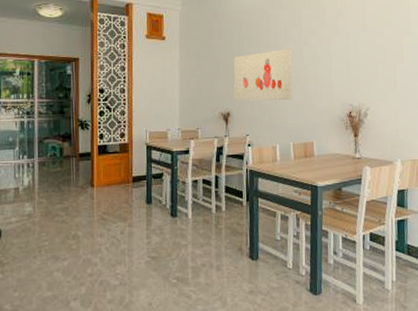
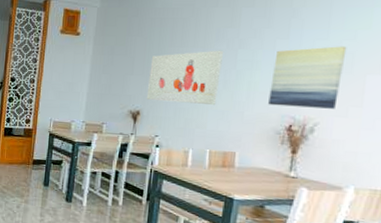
wall art: none [331,40,379,96] -> present [268,46,347,109]

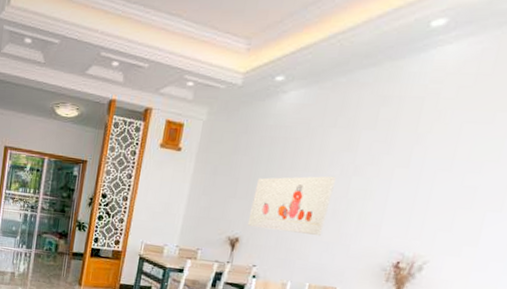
wall art: present [268,46,347,109] -> none [377,178,470,247]

